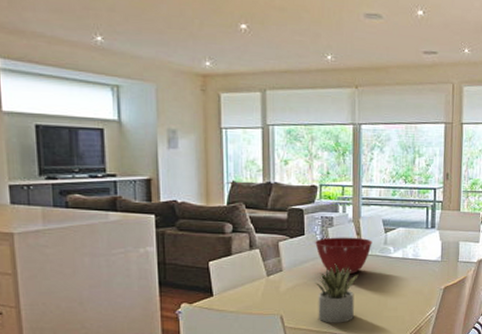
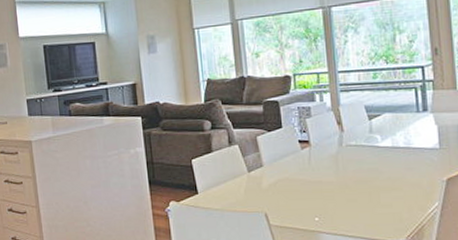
mixing bowl: present [315,237,372,275] -> none [294,126,356,168]
succulent plant: present [316,264,359,323] -> none [298,156,344,221]

